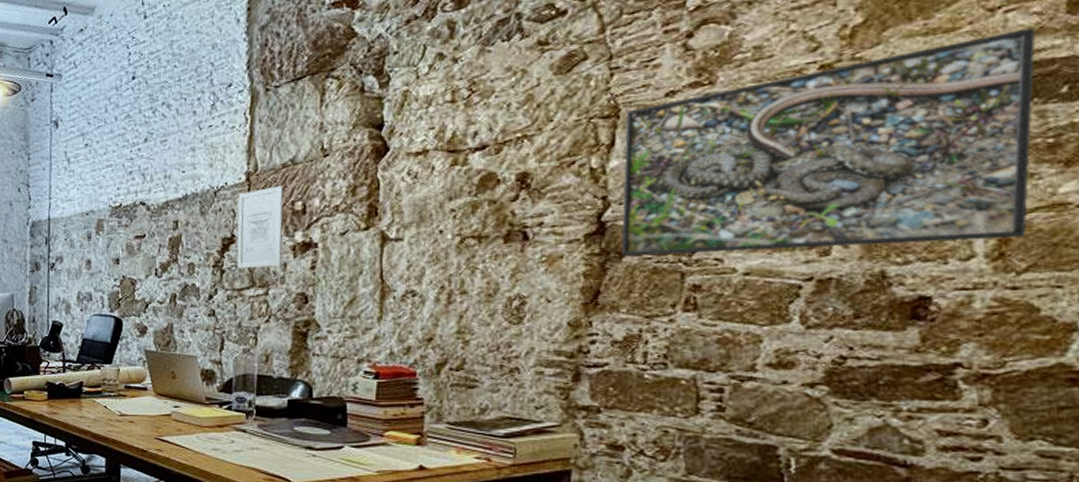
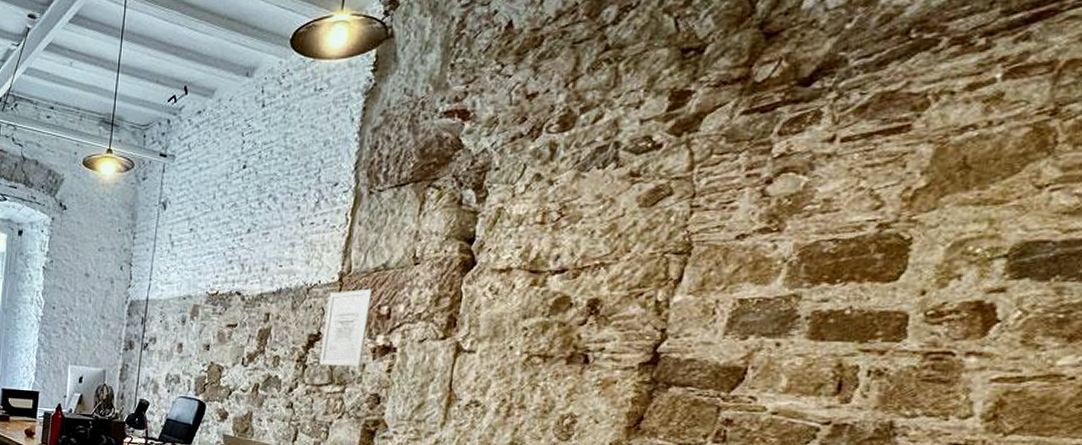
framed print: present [621,27,1036,257] -> none [669,208,1074,403]

